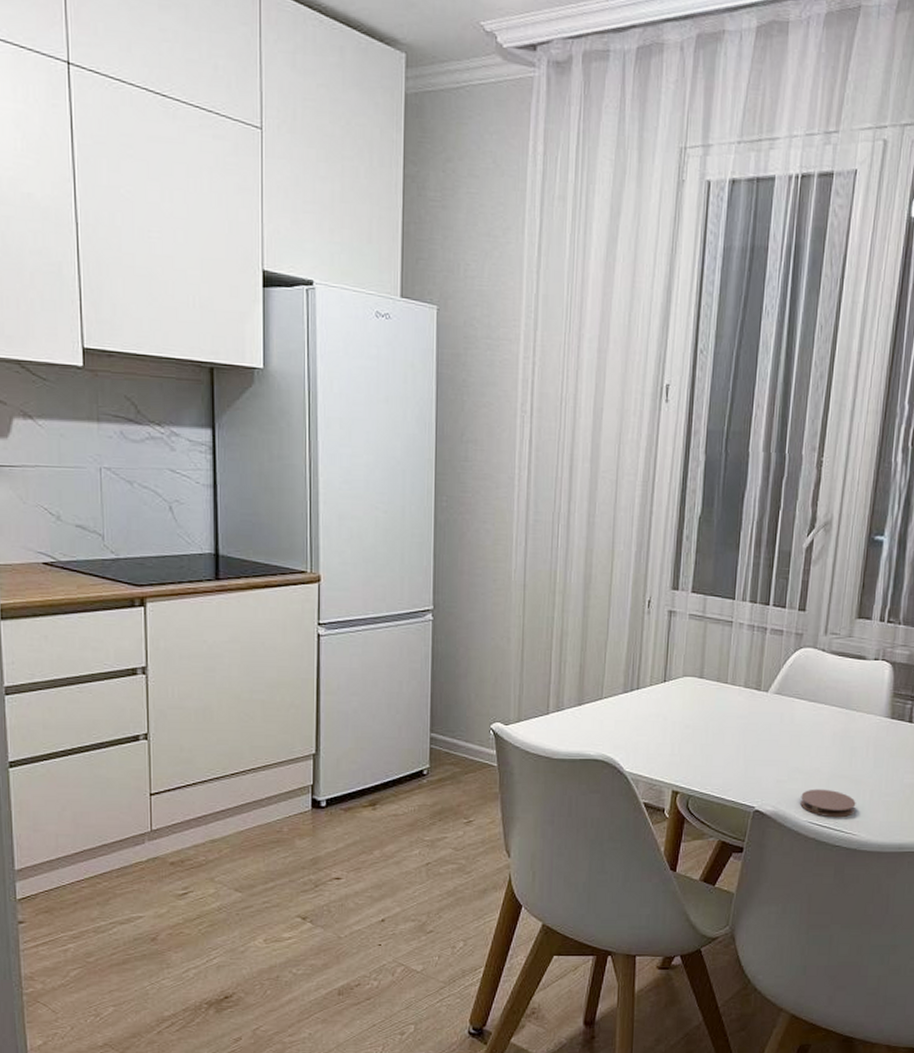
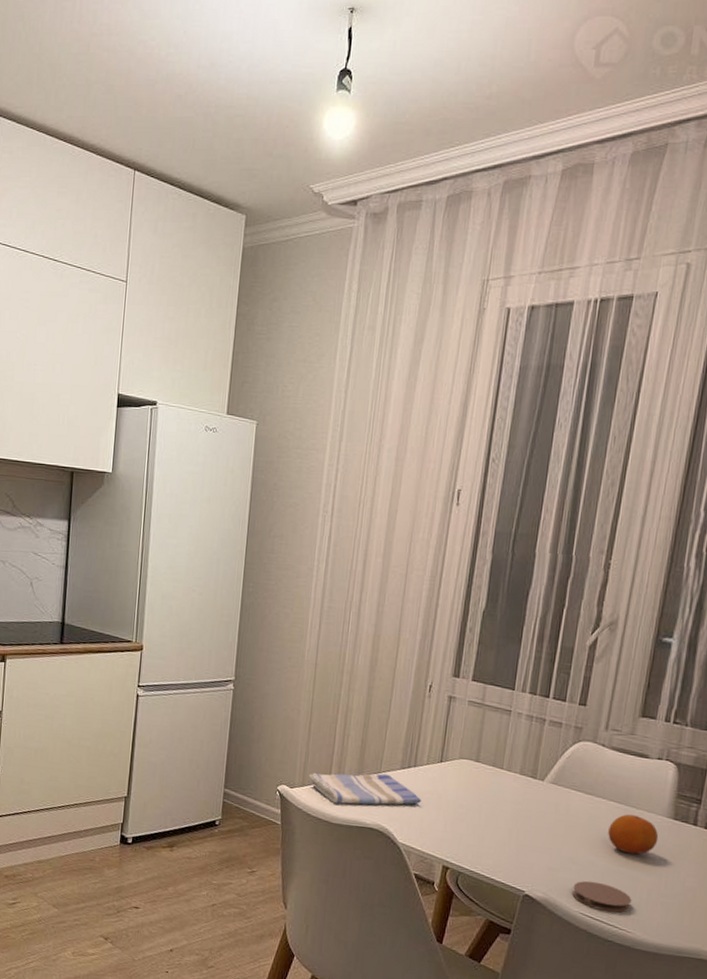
dish towel: none [524,700,647,738] -> present [308,772,422,805]
fruit: none [831,718,878,757] -> present [608,814,659,855]

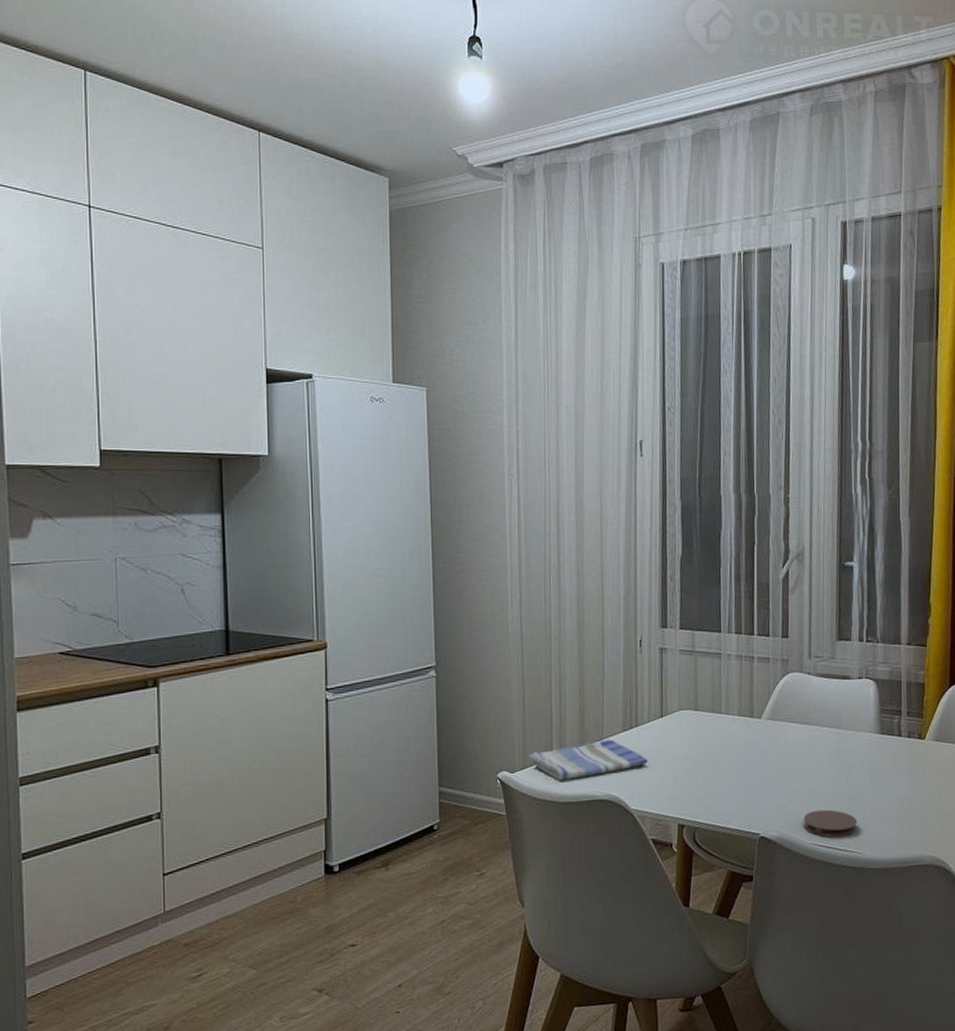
fruit: present [608,814,659,855] -> none [826,737,871,776]

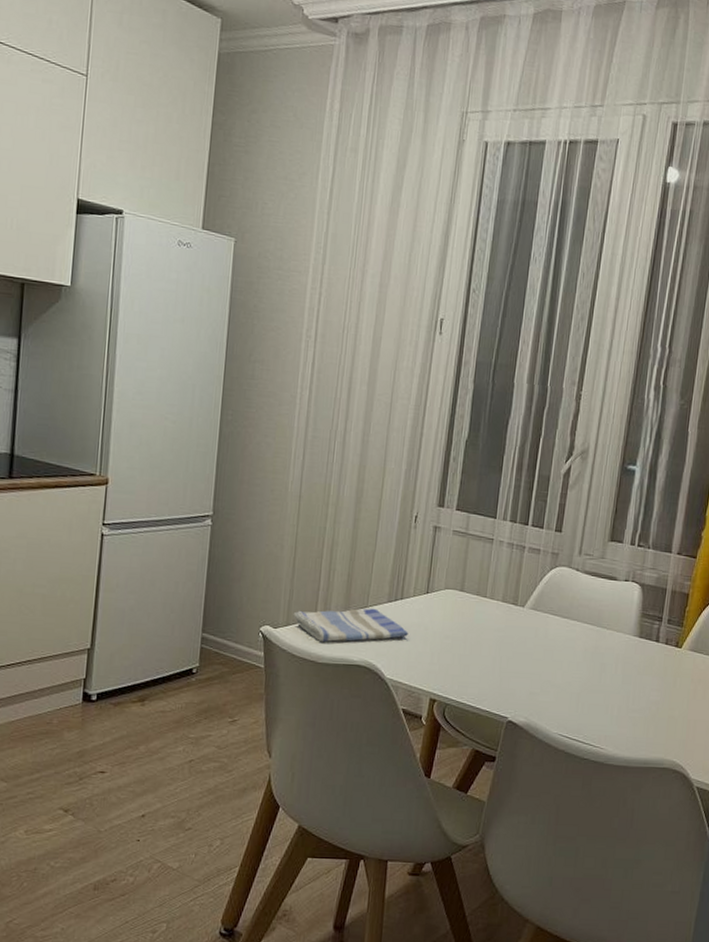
coaster: present [803,809,858,838] -> none [551,702,605,732]

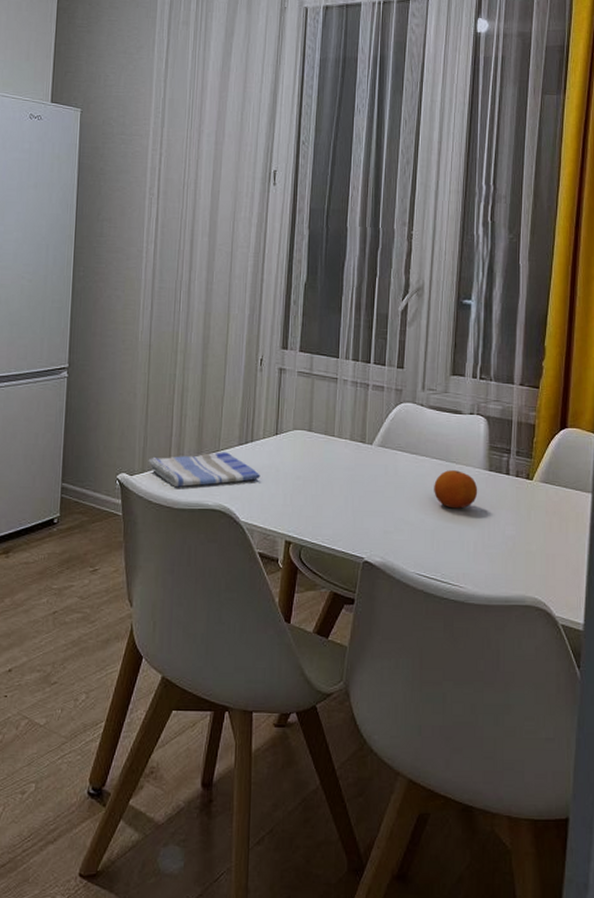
fruit: none [582,635,627,673] -> present [434,470,478,509]

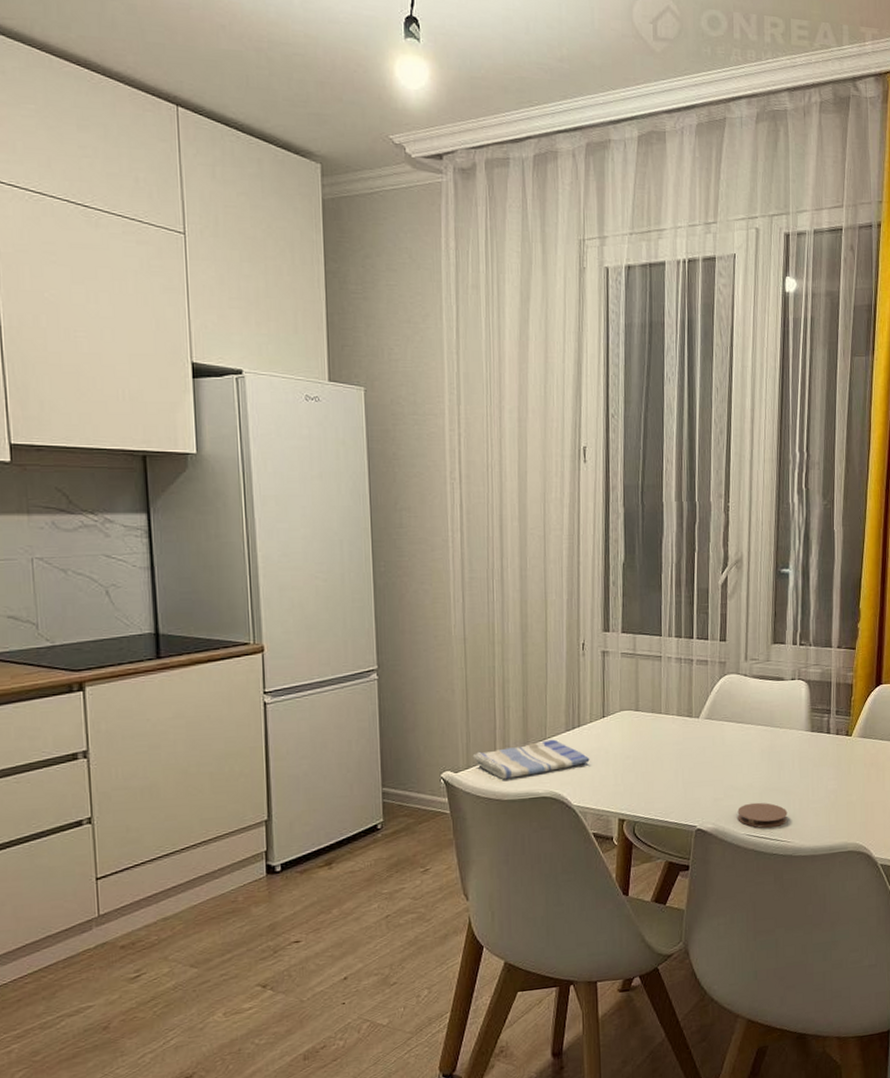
coaster: none [407,540,461,570] -> present [737,802,788,829]
fruit: present [434,470,478,509] -> none [760,734,802,771]

